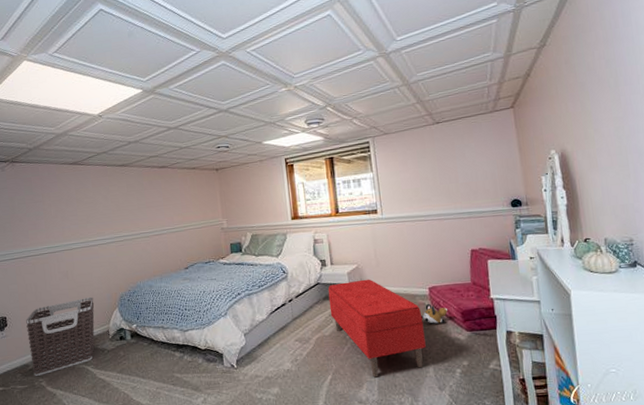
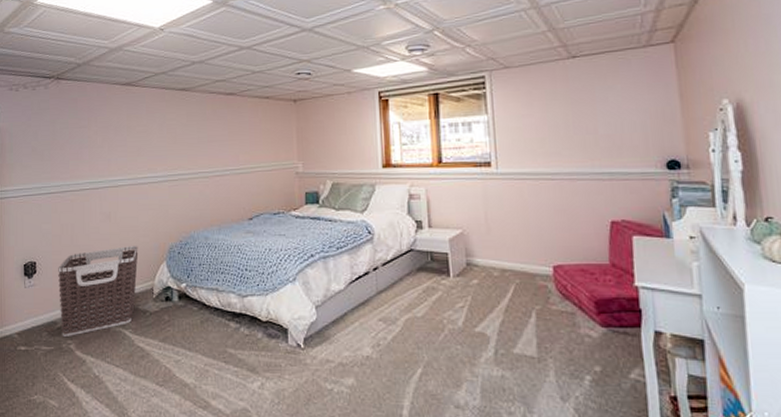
bench: present [328,279,426,378] -> none [423,249,546,377]
plush toy: present [421,304,449,324] -> none [542,287,578,314]

